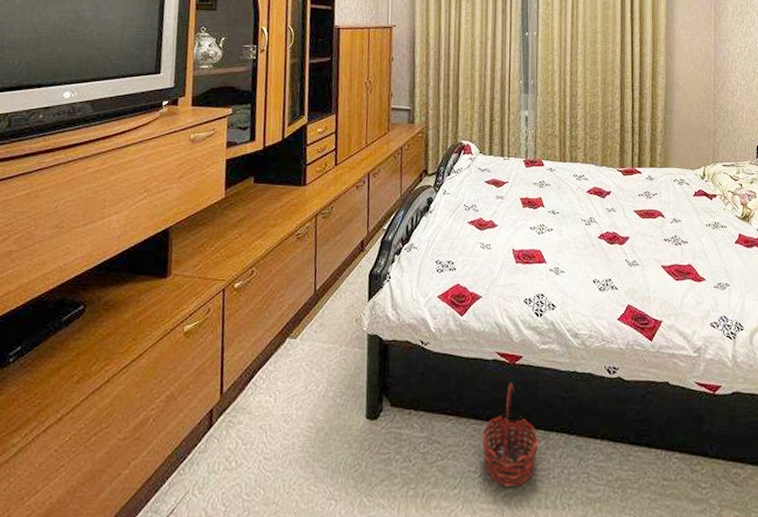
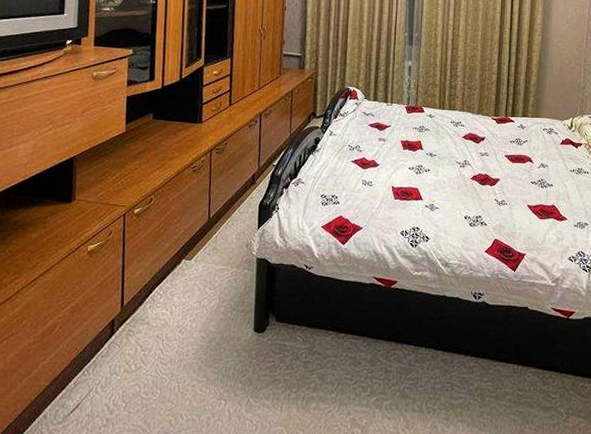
basket: present [481,382,539,487] -> none [357,303,409,393]

